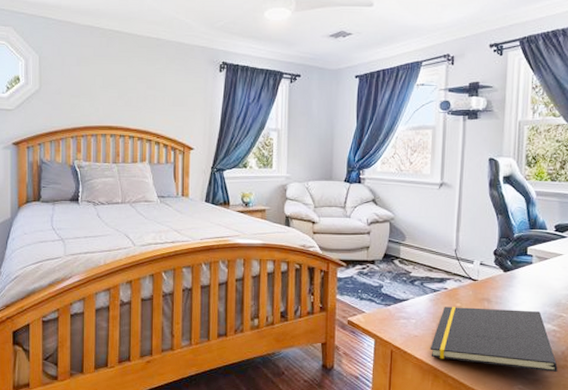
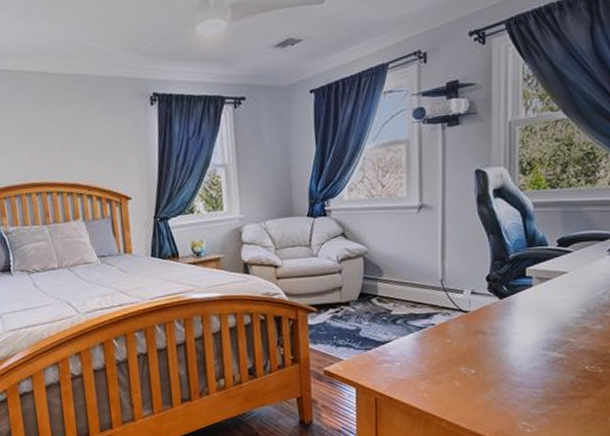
notepad: present [430,307,558,373] -> none [419,339,566,405]

